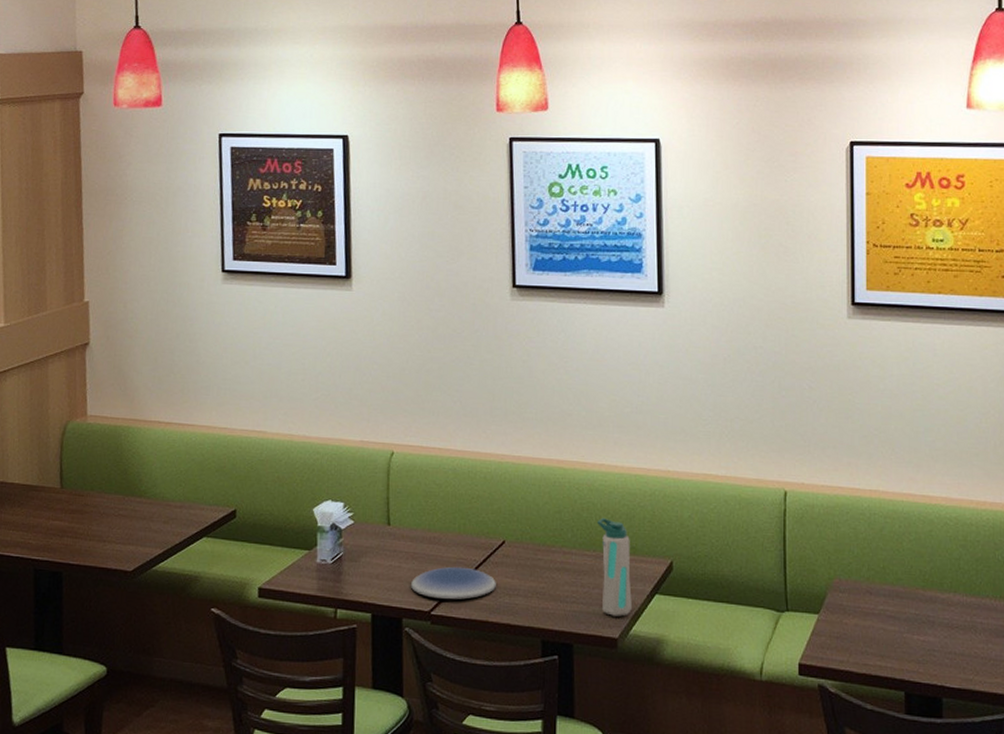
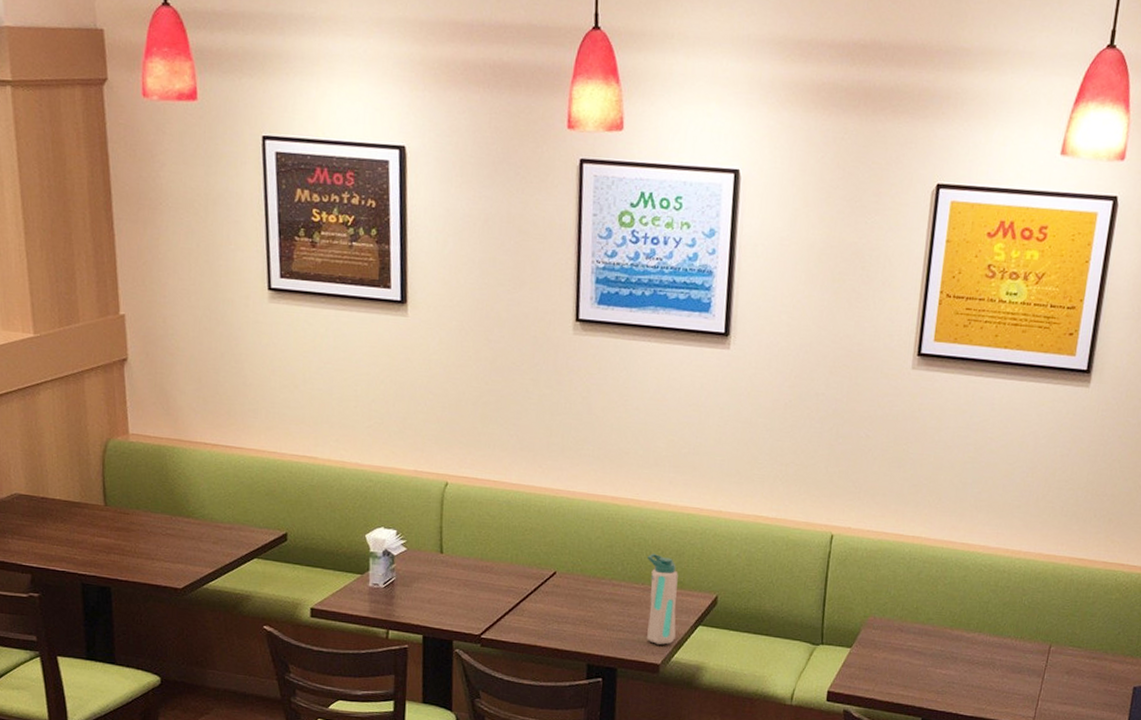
plate: present [410,566,496,599] -> none [461,594,546,625]

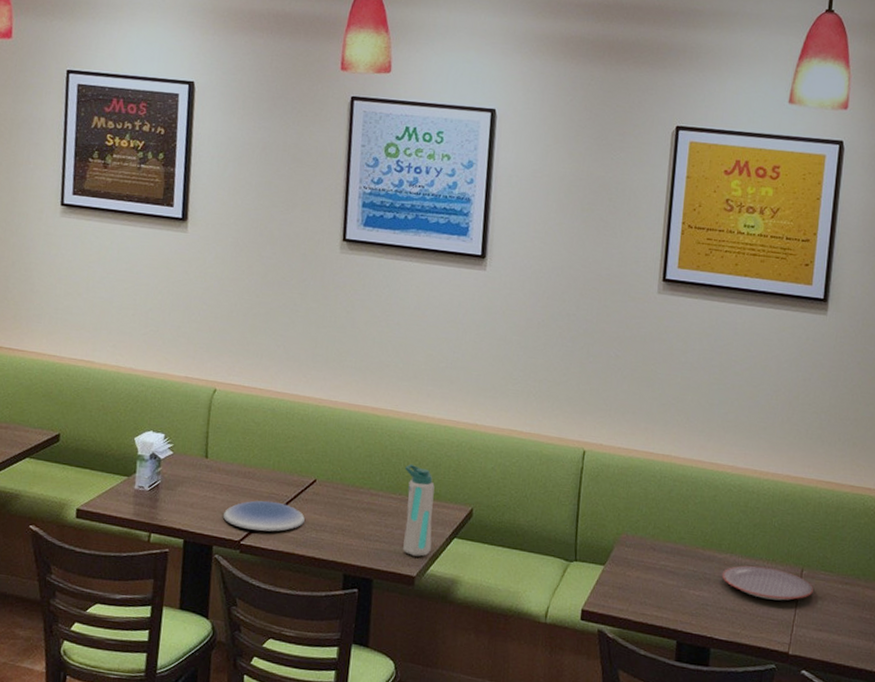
plate: none [461,594,546,625] -> present [222,500,305,532]
plate: none [969,643,1061,677] -> present [721,565,813,601]

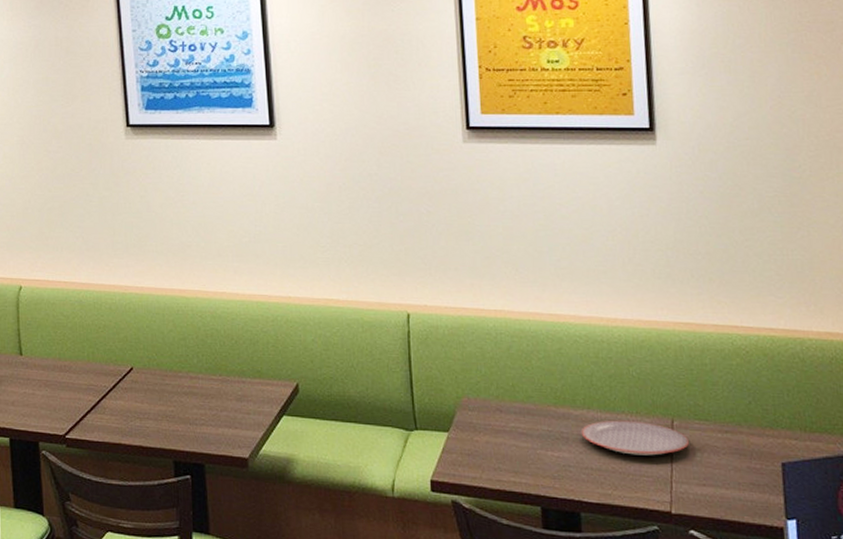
plate: present [222,500,305,532] -> none [44,392,127,423]
water bottle: present [403,463,435,557] -> none [222,343,260,437]

